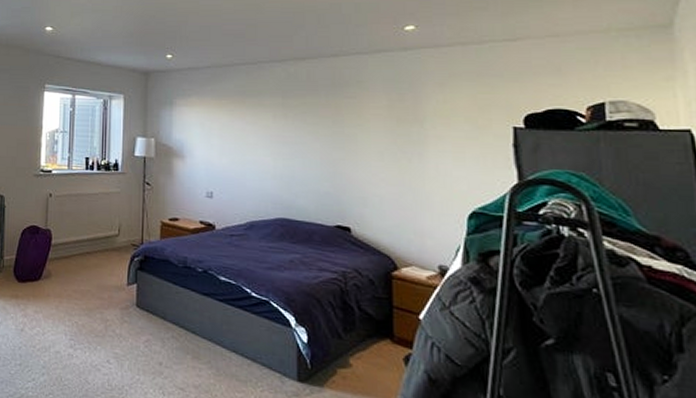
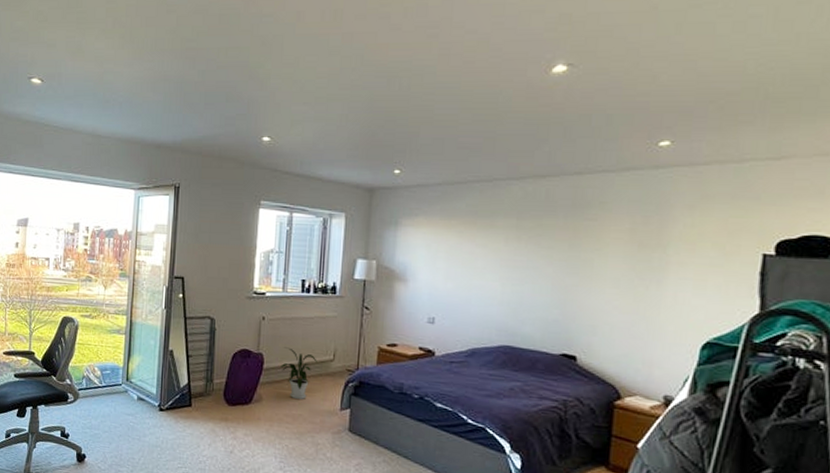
house plant: none [68,223,103,276] -> present [280,347,317,400]

